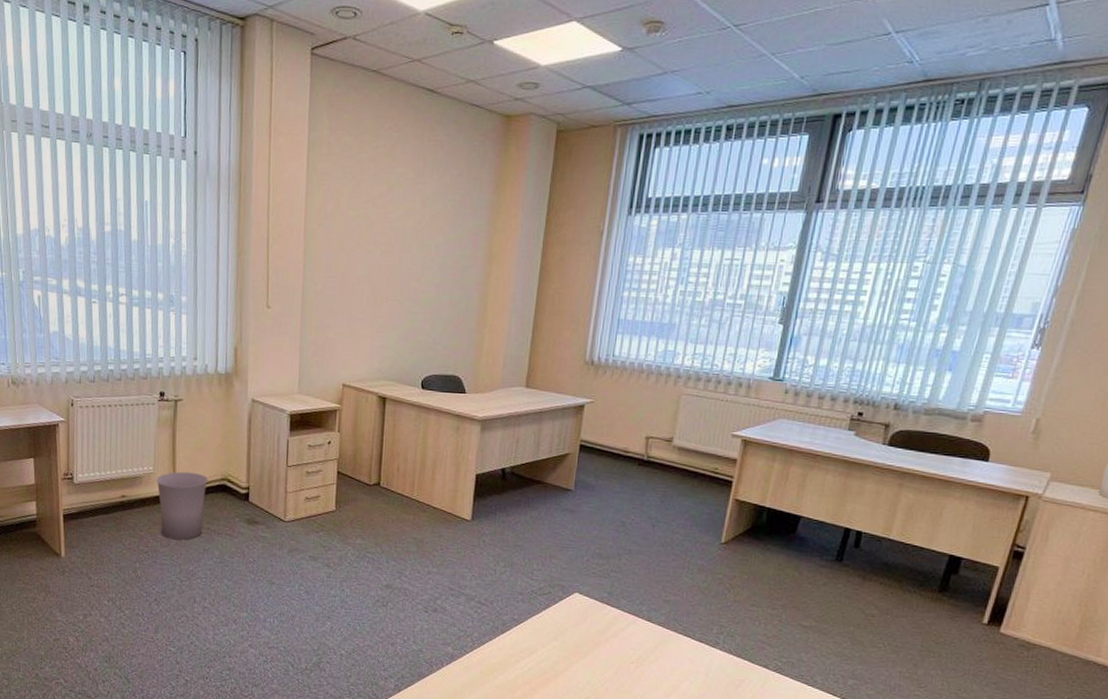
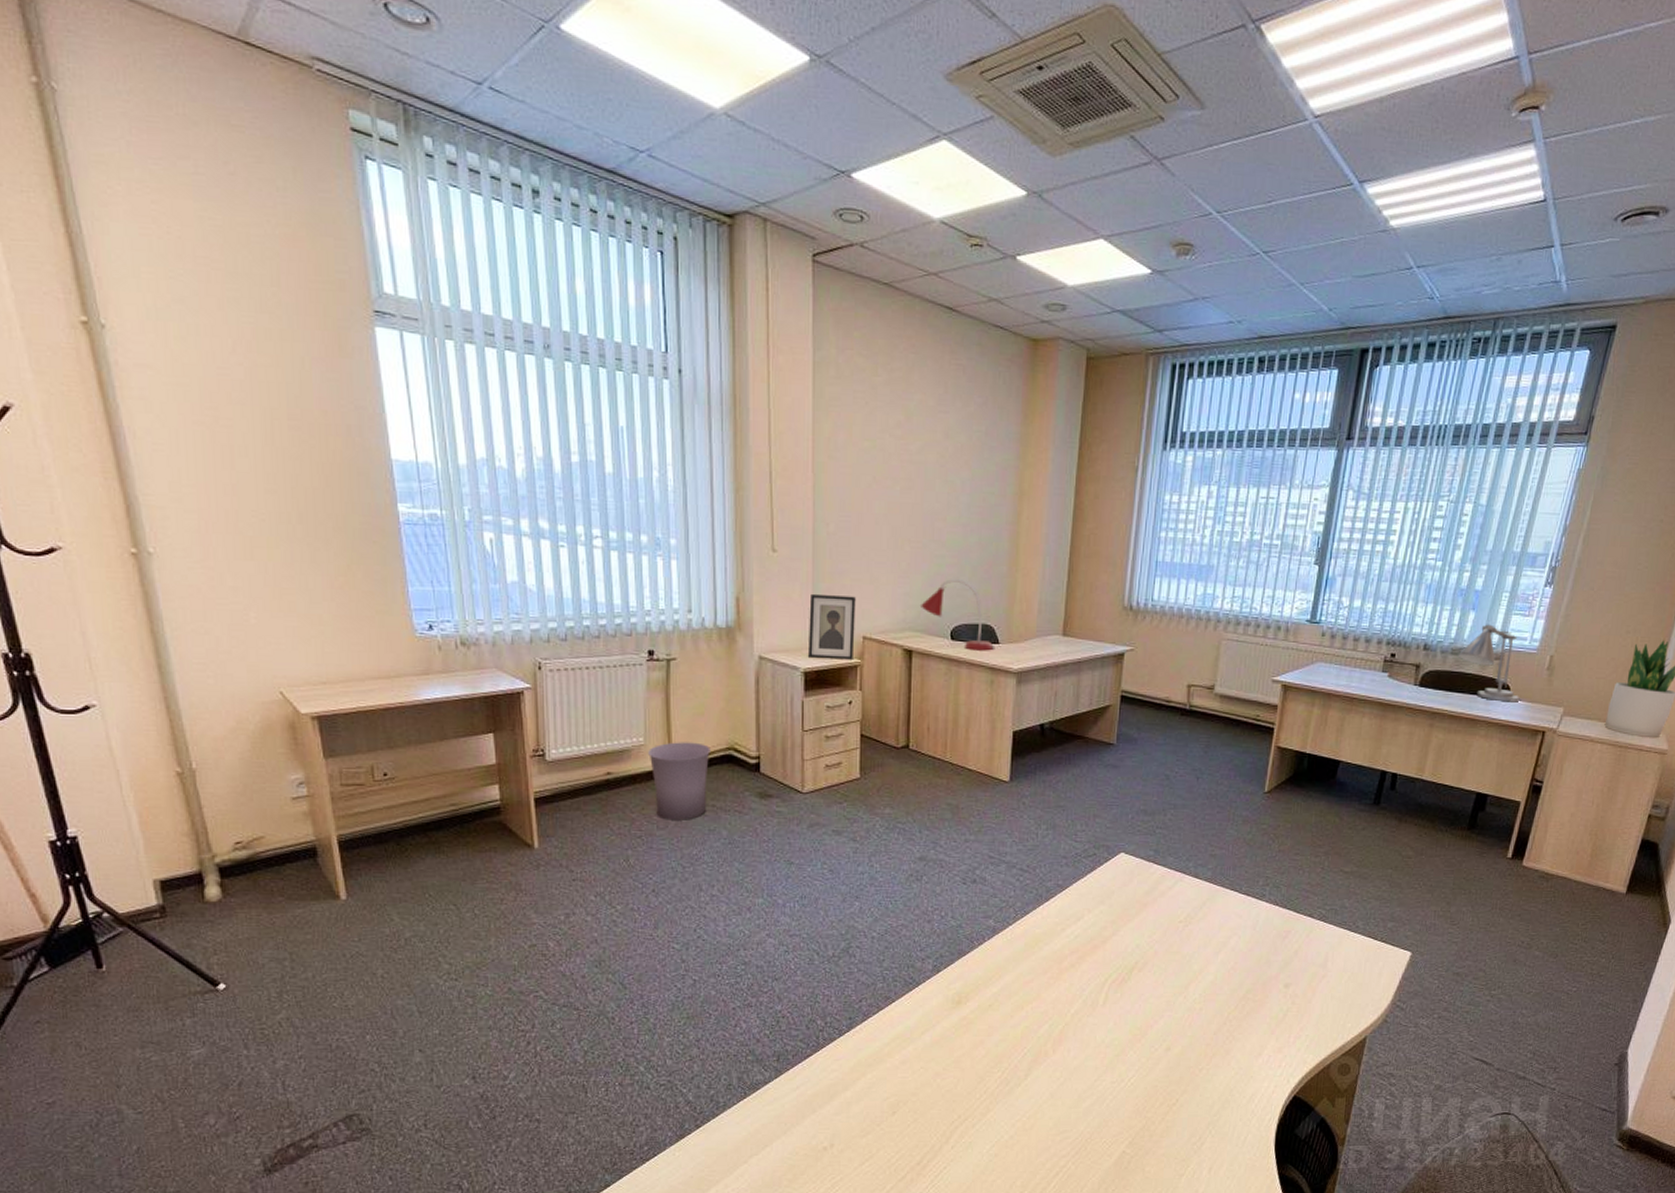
picture frame: none [294,345,338,405] -> present [809,593,856,660]
desk lamp: none [394,334,462,400] -> present [919,579,995,651]
desk lamp: none [931,385,1002,466] -> present [1458,624,1521,702]

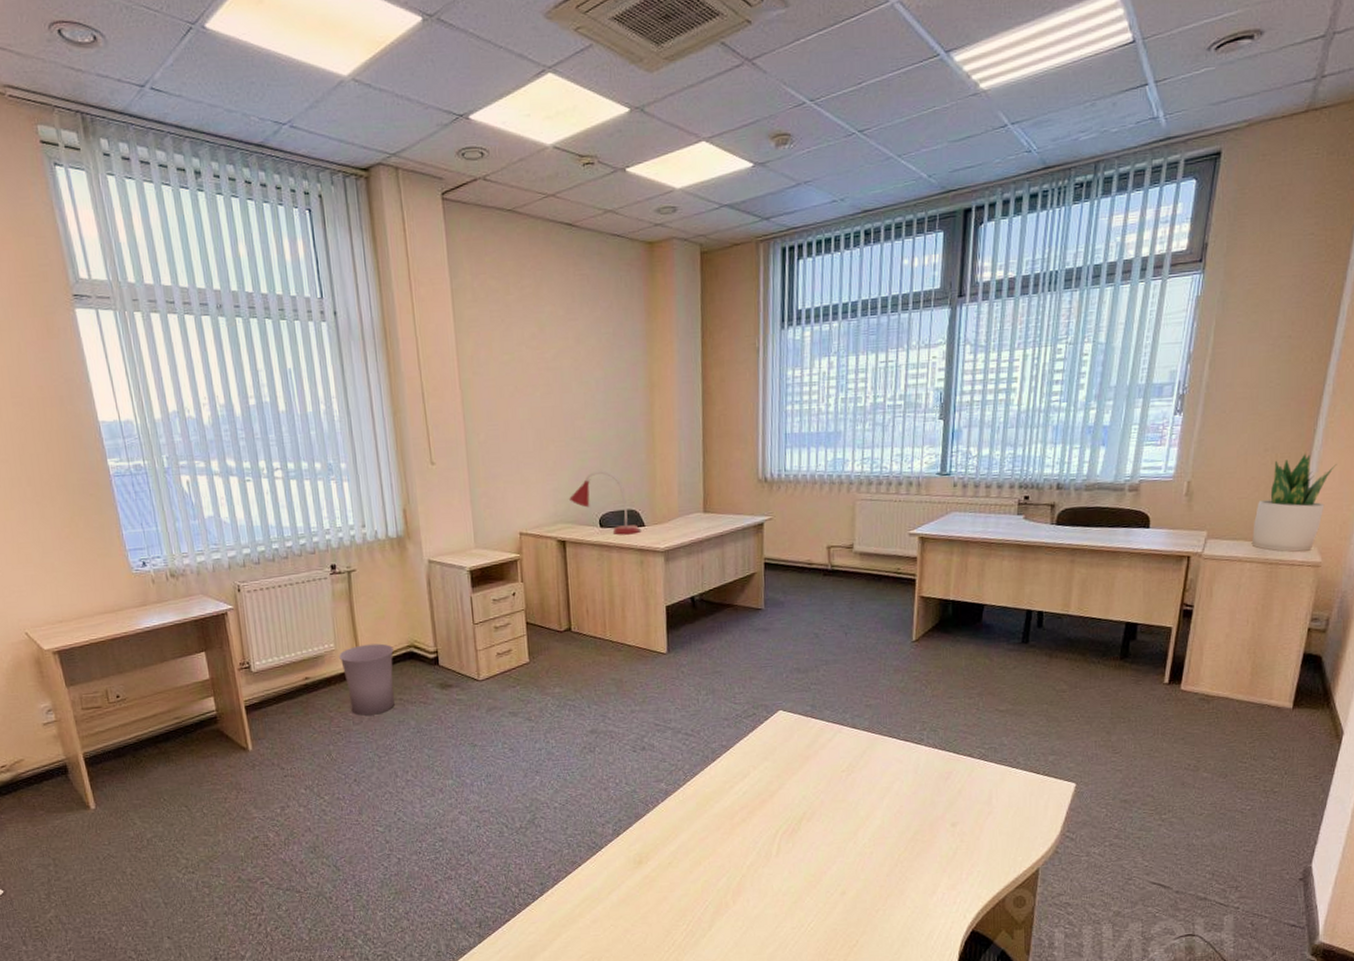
picture frame: present [809,593,856,660] -> none [468,497,513,558]
desk lamp: present [1458,624,1521,702] -> none [1092,457,1162,532]

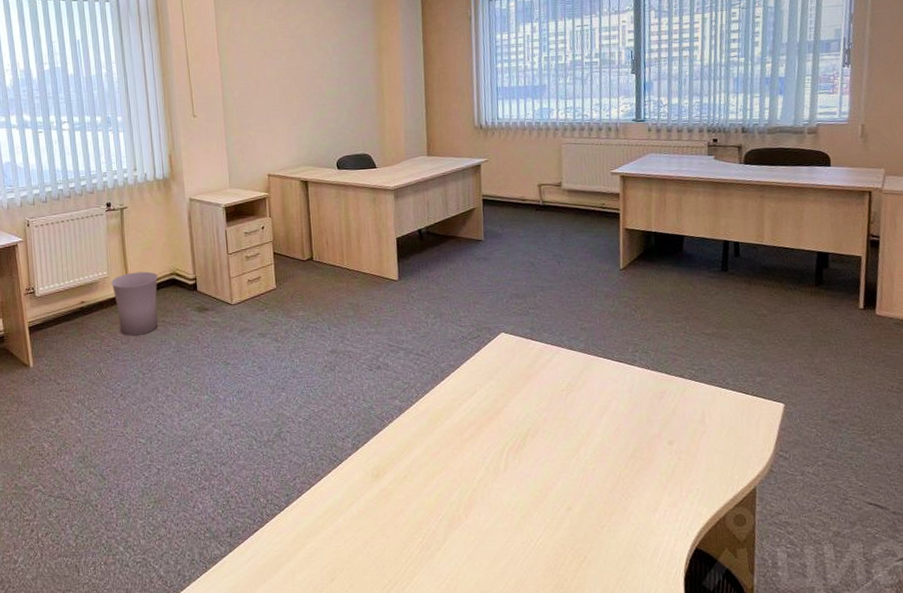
desk lamp: present [568,471,642,536] -> none [310,121,374,176]

